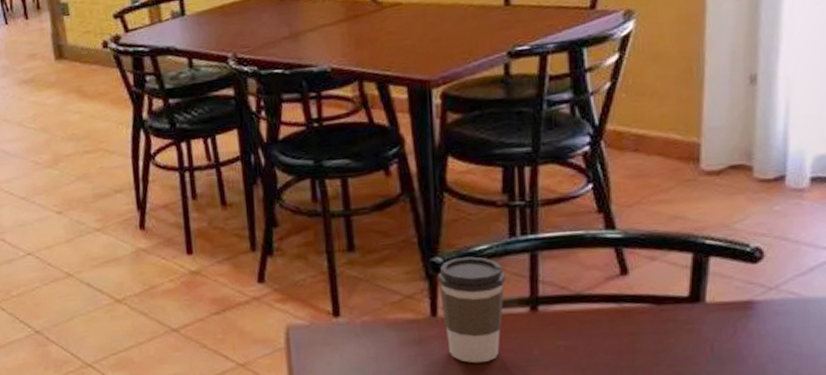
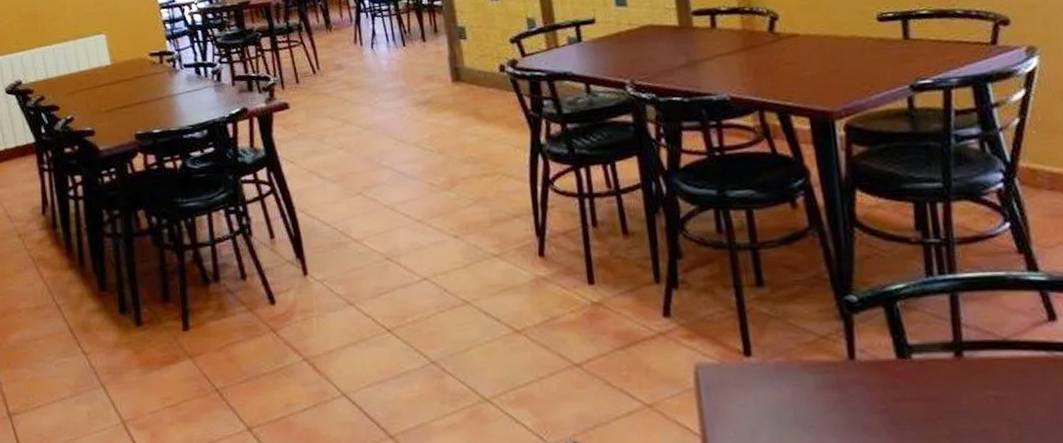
coffee cup: present [438,256,505,363] -> none [853,296,926,412]

